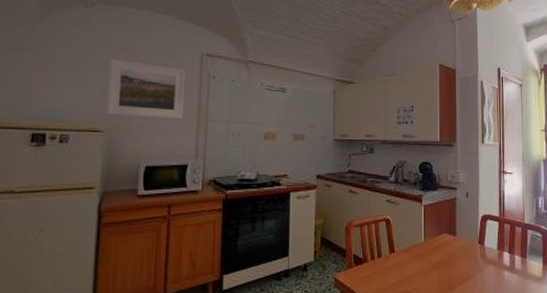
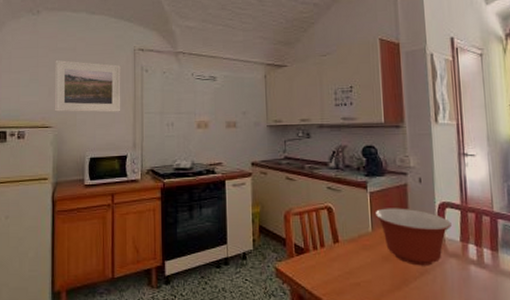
mixing bowl: none [427,220,491,273] -> present [374,208,452,266]

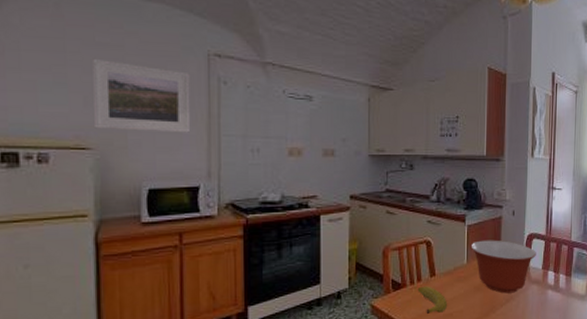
banana: none [320,252,354,281] -> present [417,286,448,314]

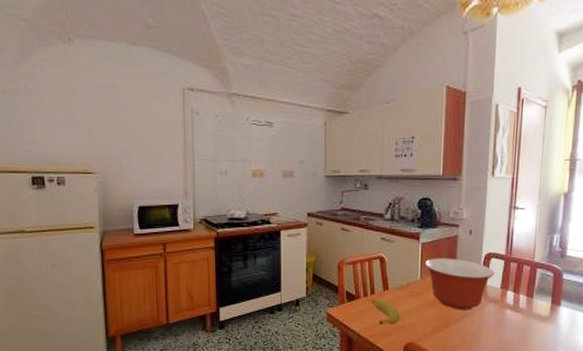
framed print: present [93,58,191,133] -> none [93,97,171,158]

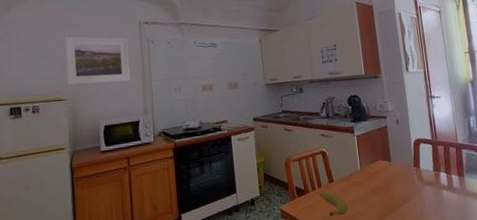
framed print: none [93,97,171,158] -> present [64,36,131,85]
mixing bowl: present [424,258,495,310] -> none [362,147,426,195]

